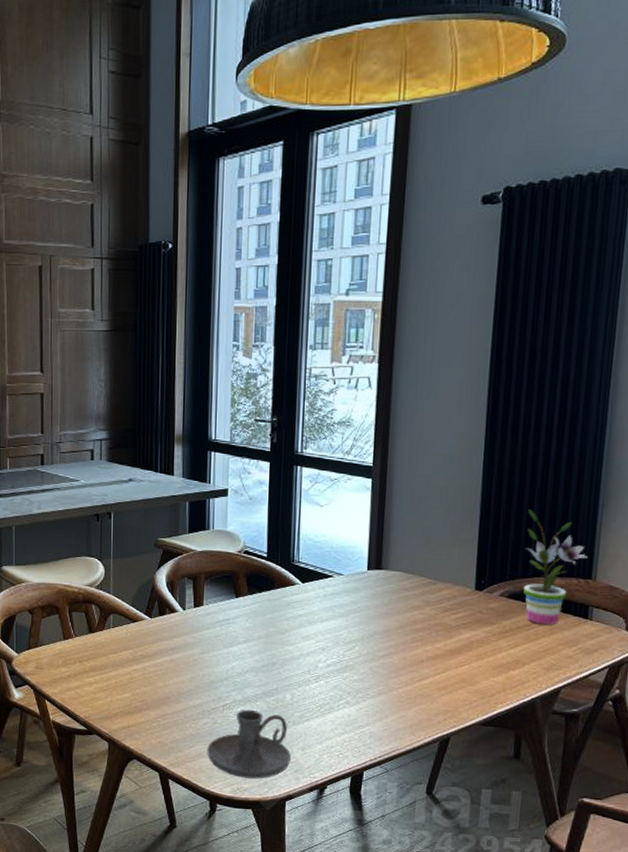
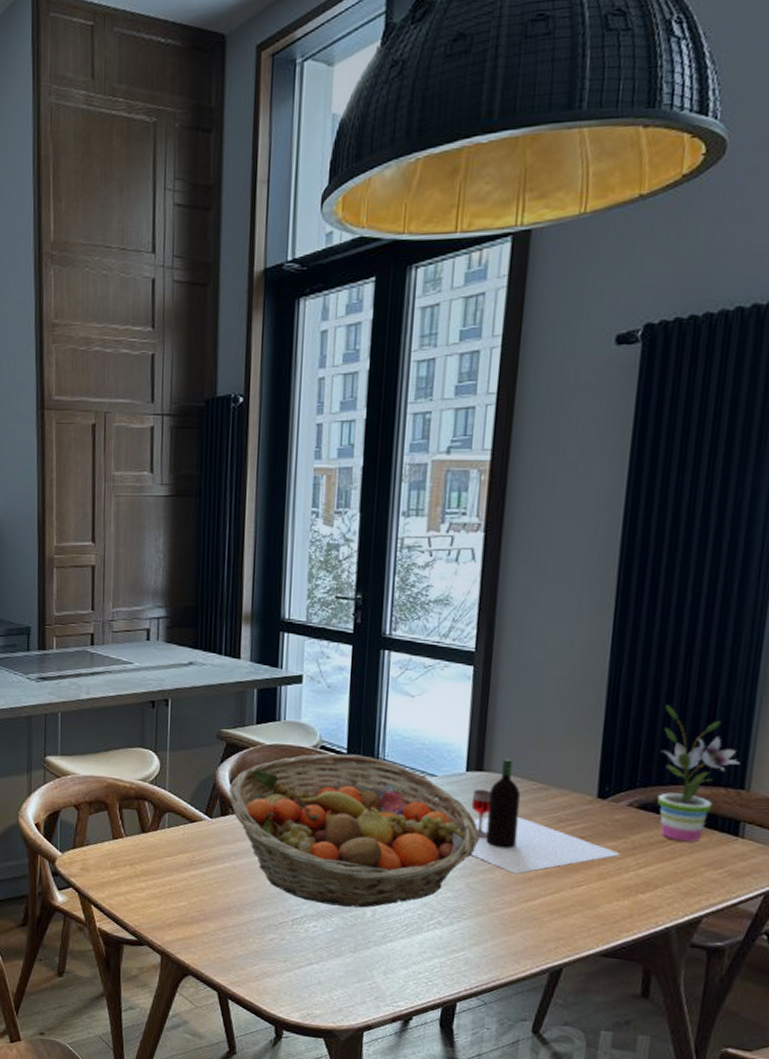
fruit basket: none [166,557,380,692] -> present [229,753,480,908]
candle holder: present [207,709,292,779] -> none [273,925,372,1005]
wine bottle: none [372,558,495,657] -> present [471,758,621,874]

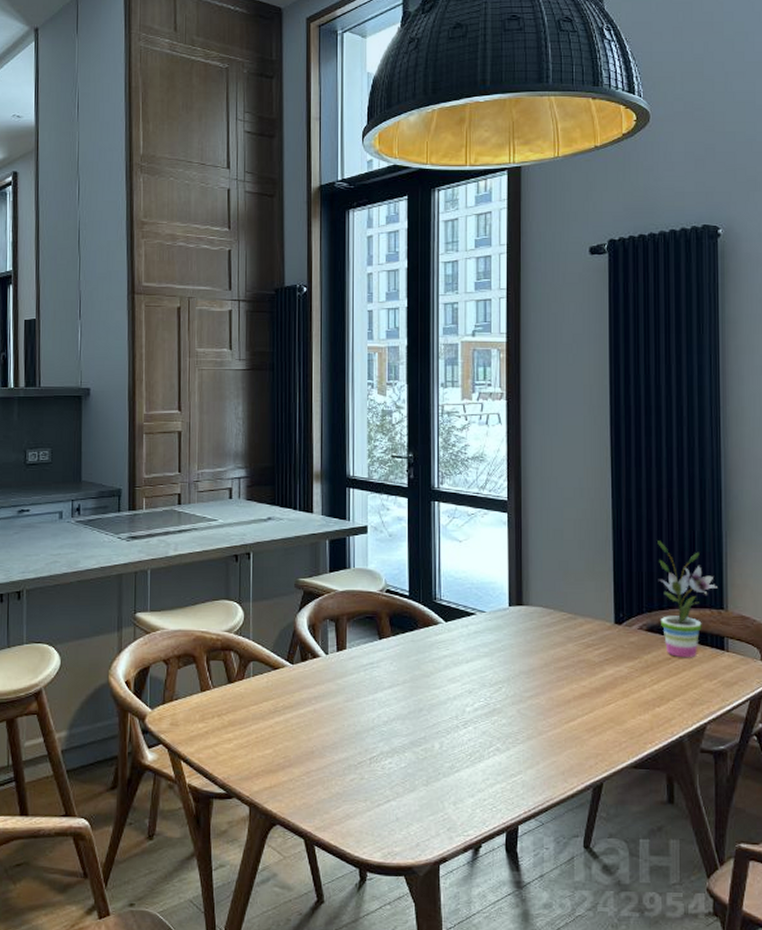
fruit basket: present [229,753,480,908] -> none [308,596,525,741]
wine bottle: present [471,758,621,874] -> none [515,593,638,697]

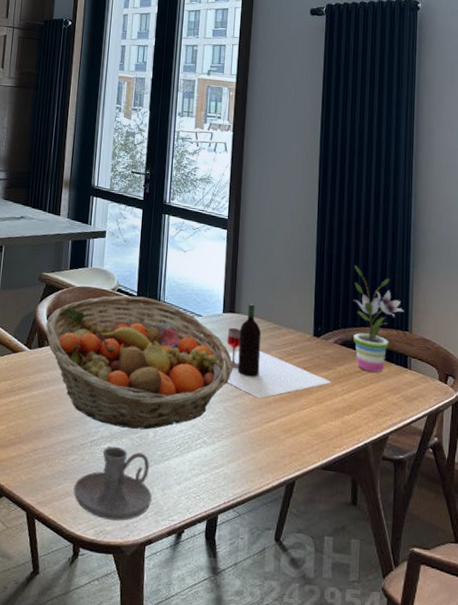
fruit basket: none [308,596,525,741] -> present [46,295,233,430]
candle holder: none [355,761,444,841] -> present [73,446,153,521]
wine bottle: none [515,593,638,697] -> present [227,303,331,399]

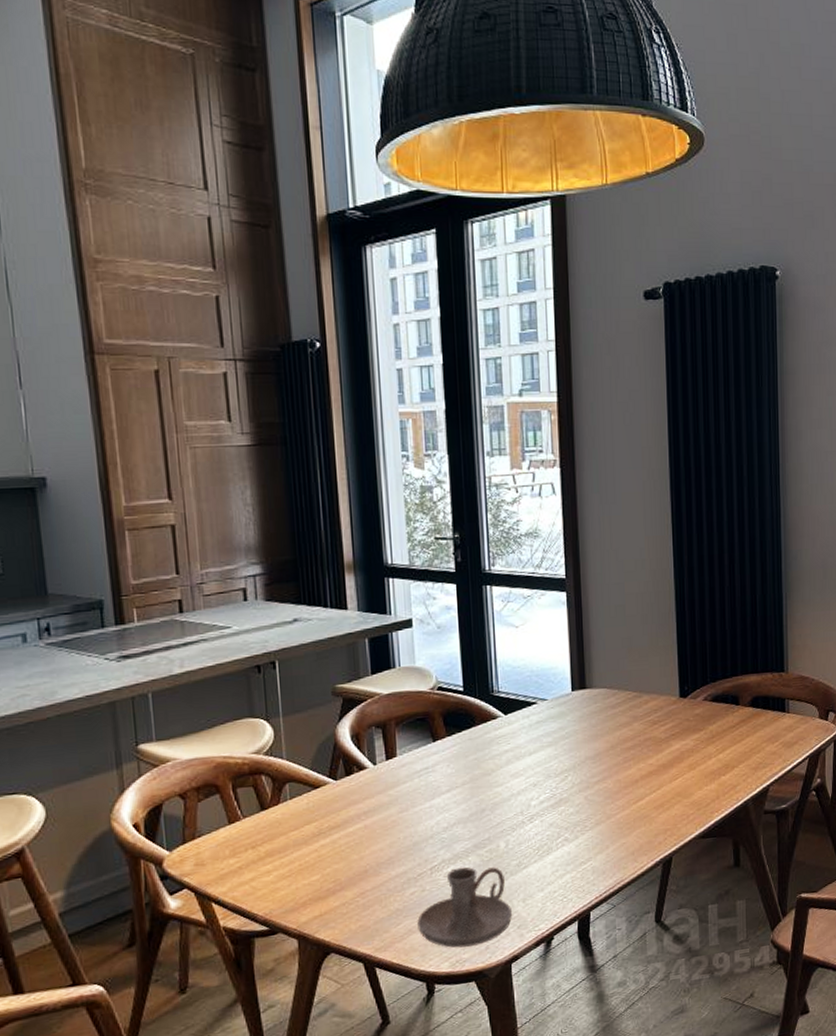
fruit basket: present [46,295,233,430] -> none [351,690,591,846]
wine bottle: present [227,303,331,399] -> none [579,673,704,779]
potted plant: present [354,265,404,373] -> none [720,608,778,724]

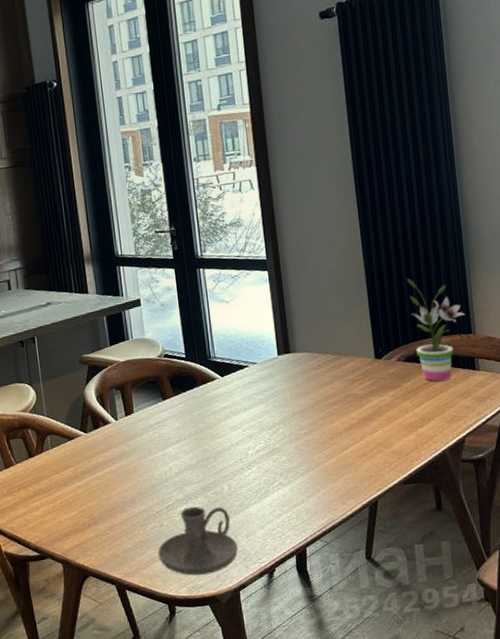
potted plant: none [720,608,778,724] -> present [407,278,465,381]

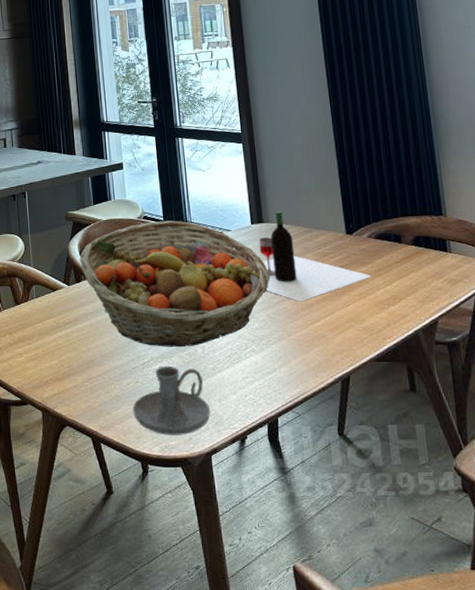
fruit basket: none [97,356,298,488] -> present [80,220,270,347]
wine bottle: none [286,339,400,431] -> present [258,211,371,302]
potted plant: present [407,278,465,381] -> none [377,158,435,261]

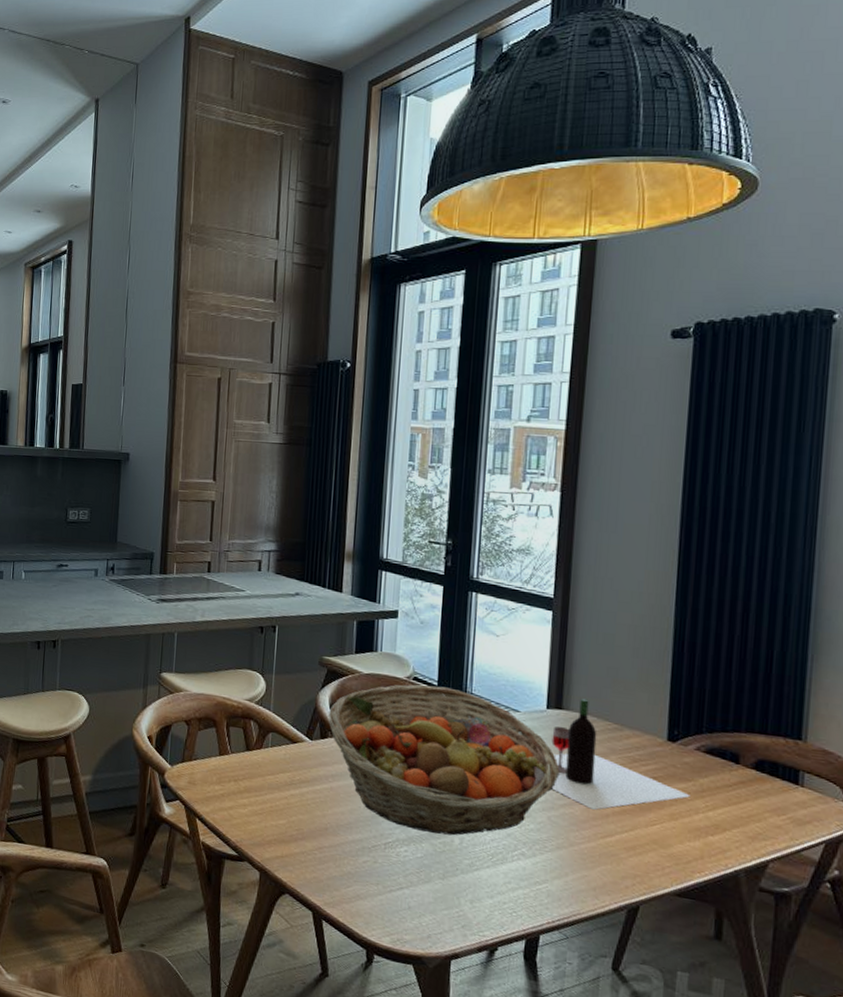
candle holder: present [133,366,211,435] -> none [365,850,459,931]

